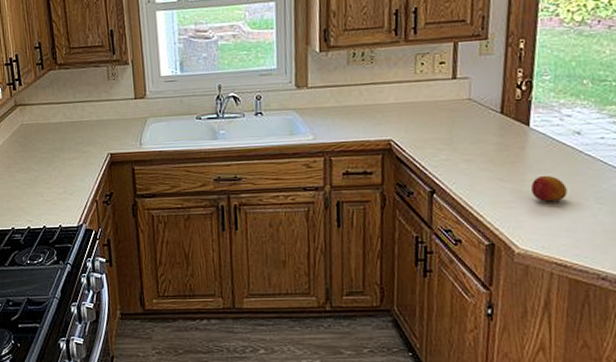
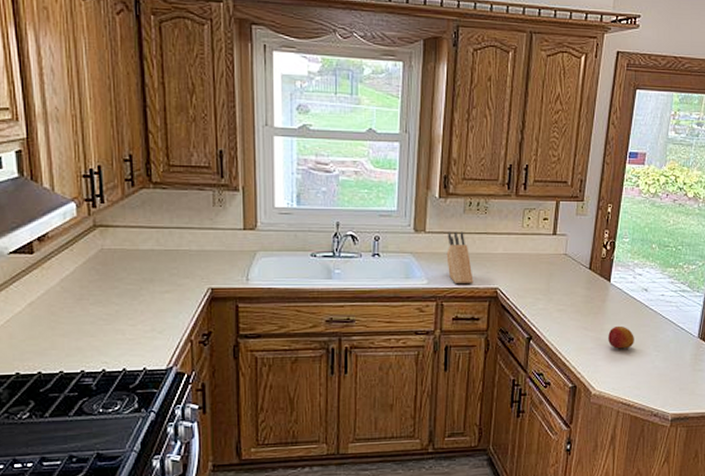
knife block: none [331,83,363,138] -> present [446,231,474,284]

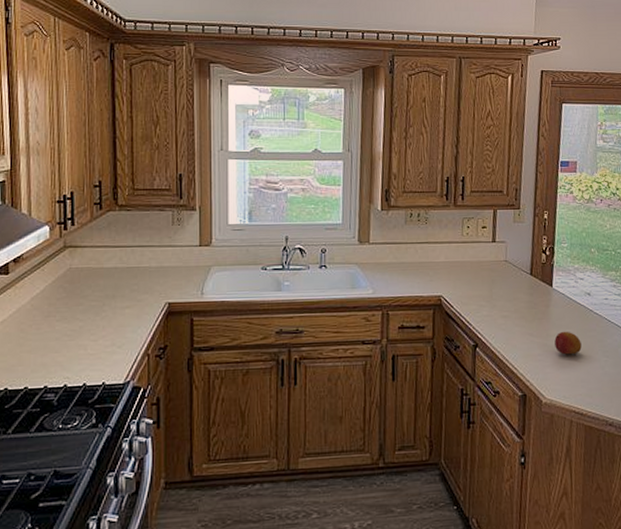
knife block: present [446,231,474,284] -> none [390,241,417,293]

